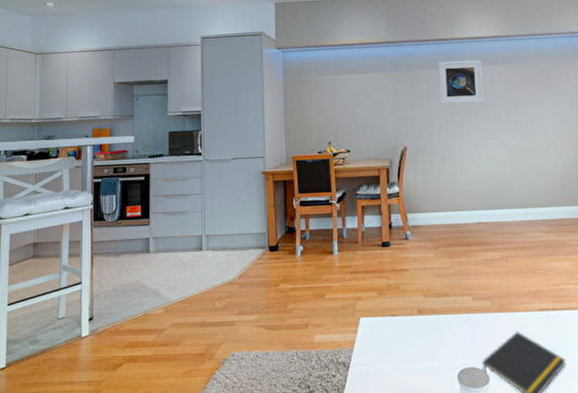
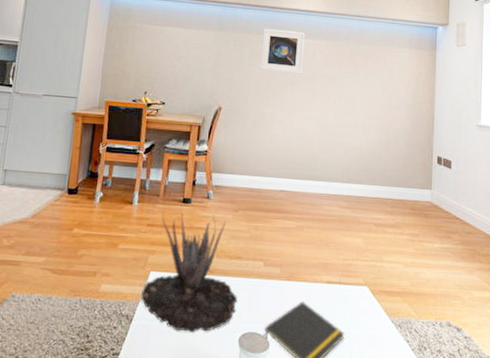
plant: none [354,255,450,374] -> present [141,212,237,332]

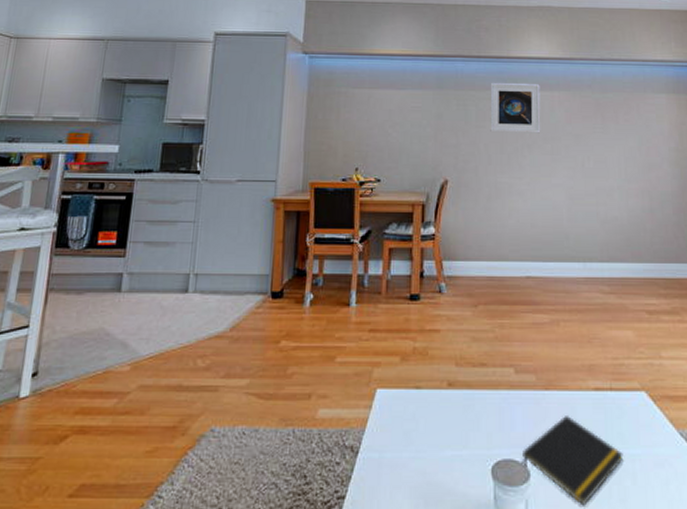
plant: present [141,212,237,332] -> none [367,312,485,464]

